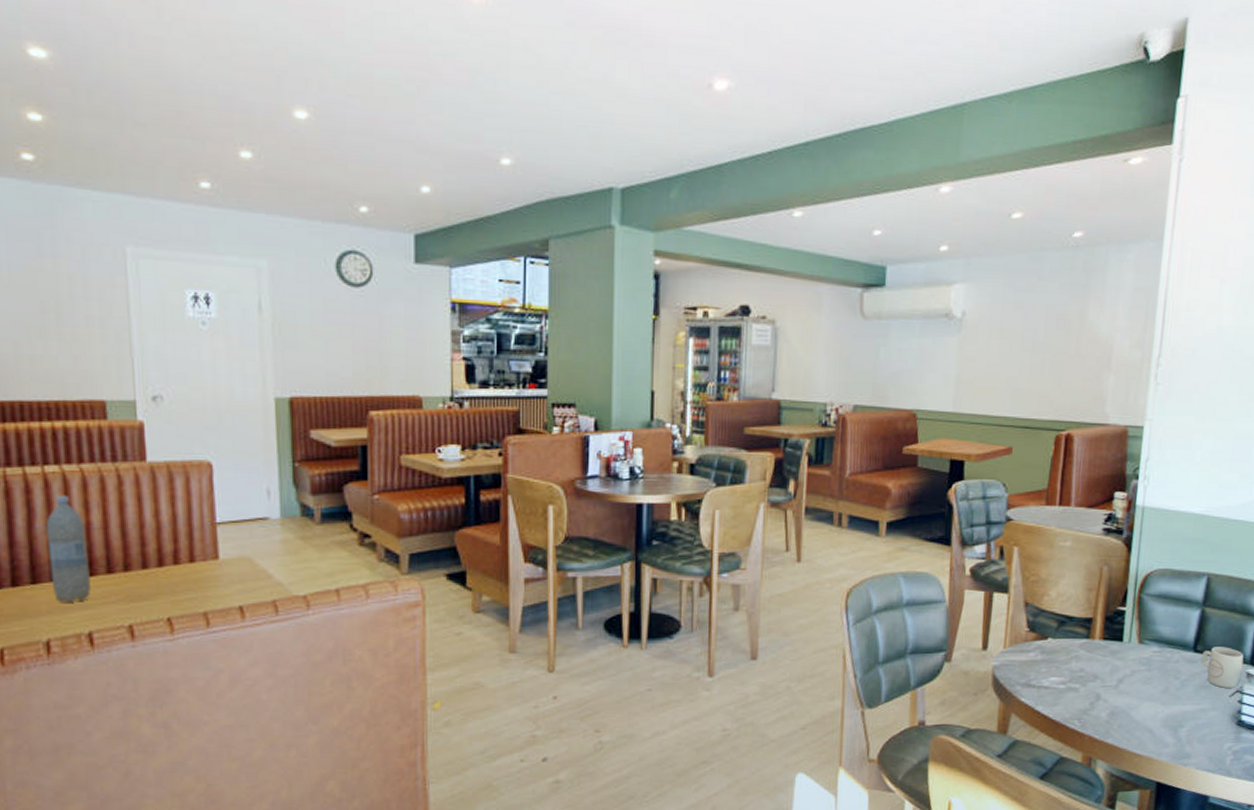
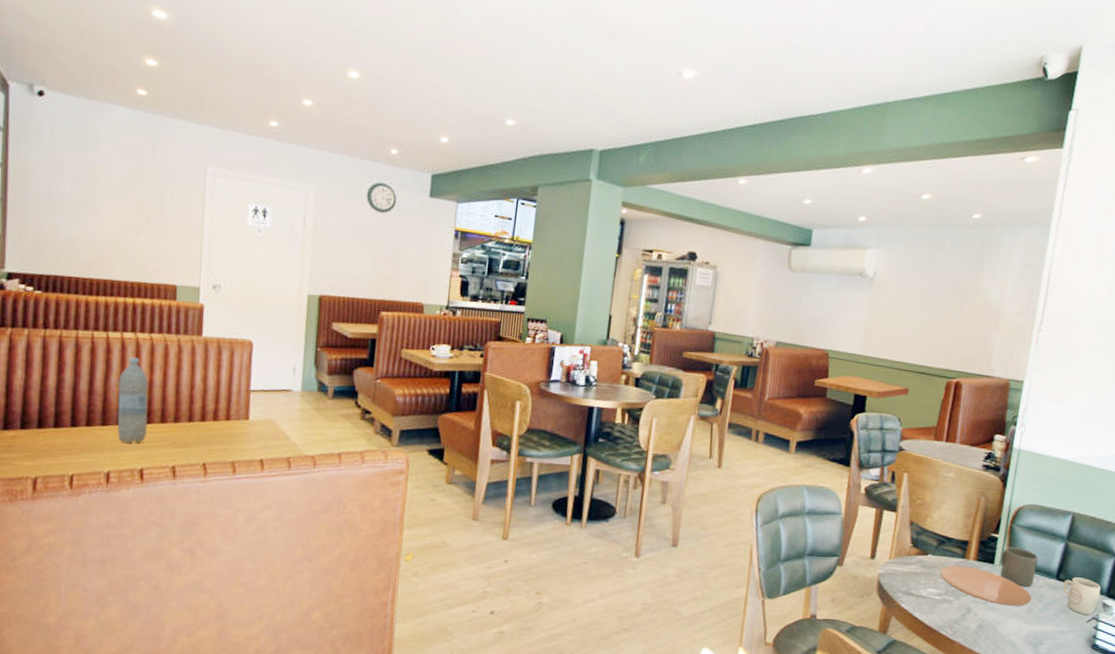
plate: none [1062,648,1167,688] -> present [940,565,1032,607]
mug: none [1130,620,1172,663] -> present [1000,546,1039,587]

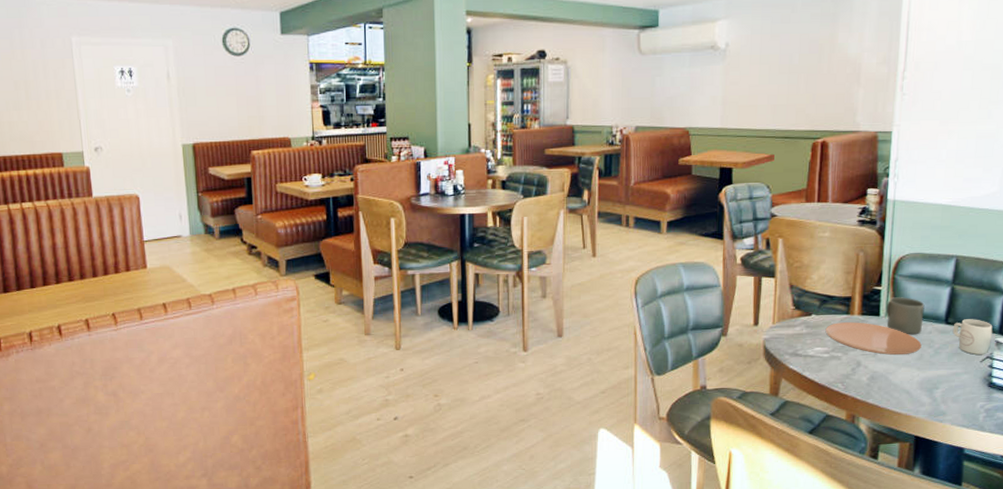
water bottle: present [117,357,149,443] -> none [25,224,58,304]

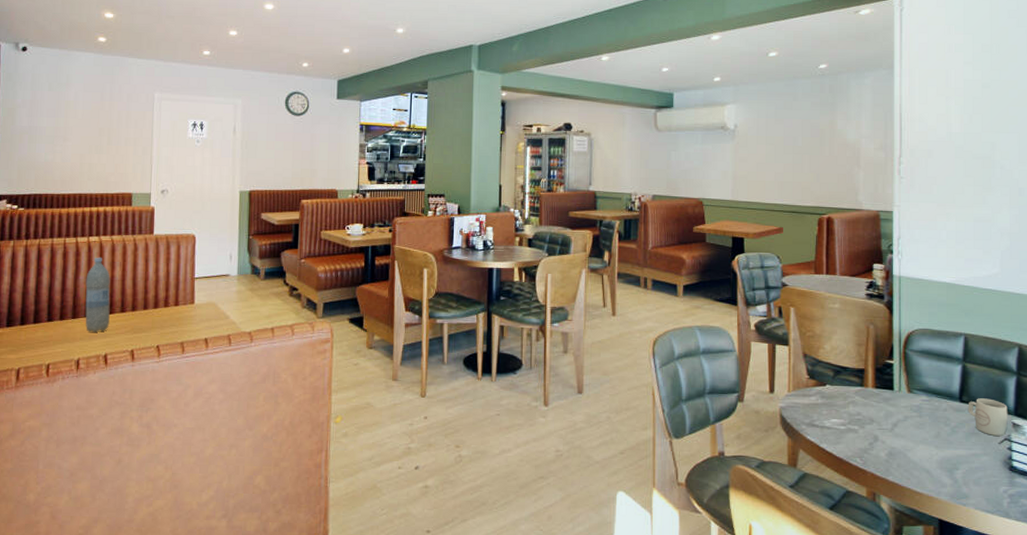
water bottle: none [25,224,58,304] -> present [85,257,110,332]
plate: present [825,322,922,356] -> none [840,394,938,432]
mug: present [886,297,925,334] -> none [900,372,938,411]

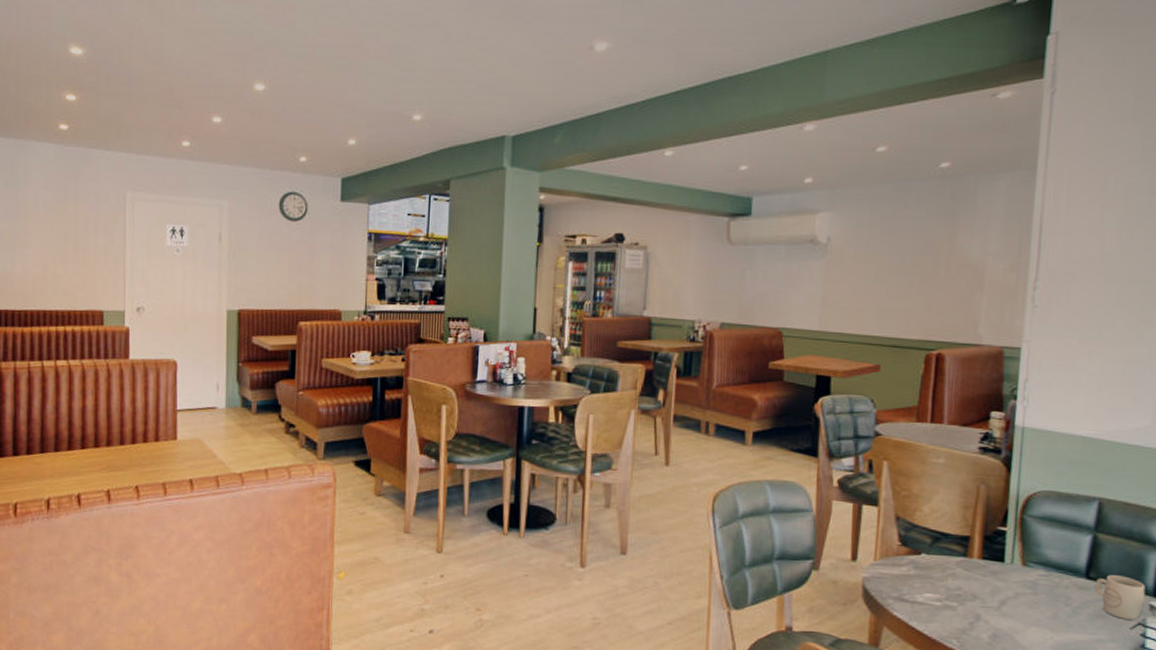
water bottle: present [85,257,110,332] -> none [54,384,82,469]

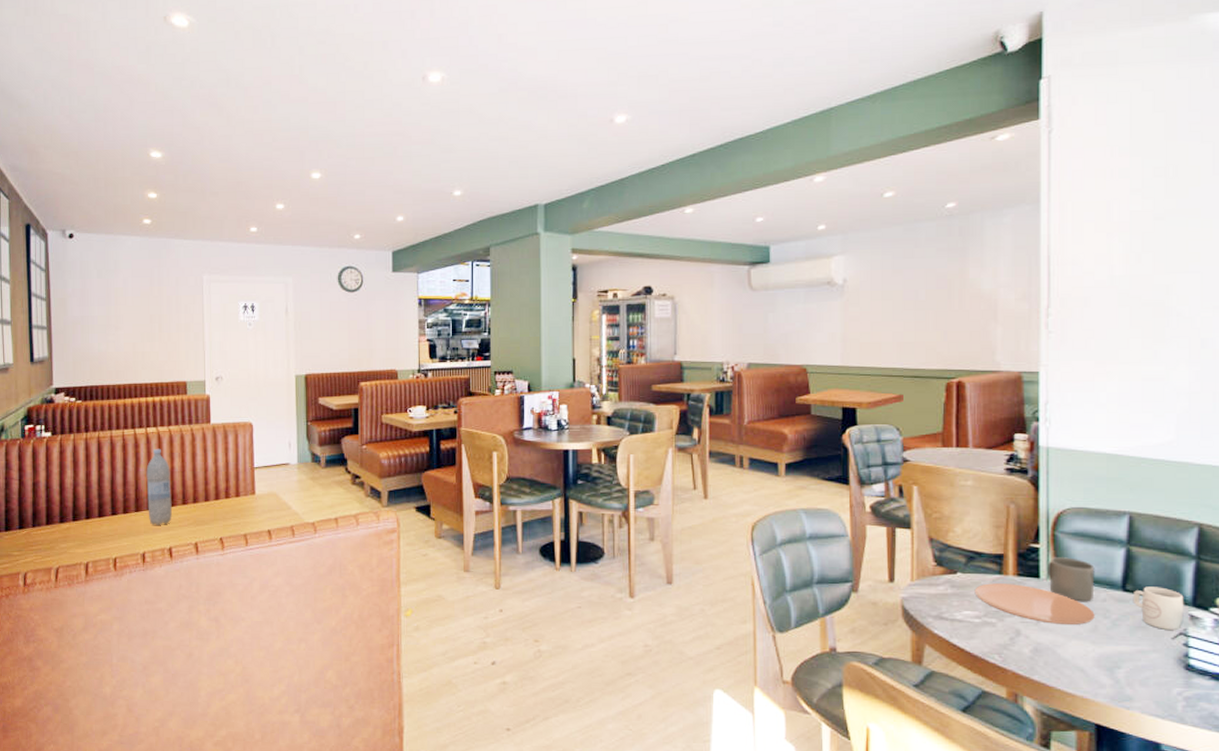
water bottle: none [54,384,82,469] -> present [146,448,172,525]
plate: none [937,565,1056,612] -> present [974,583,1095,626]
mug: none [1012,541,1060,588] -> present [1048,557,1095,601]

